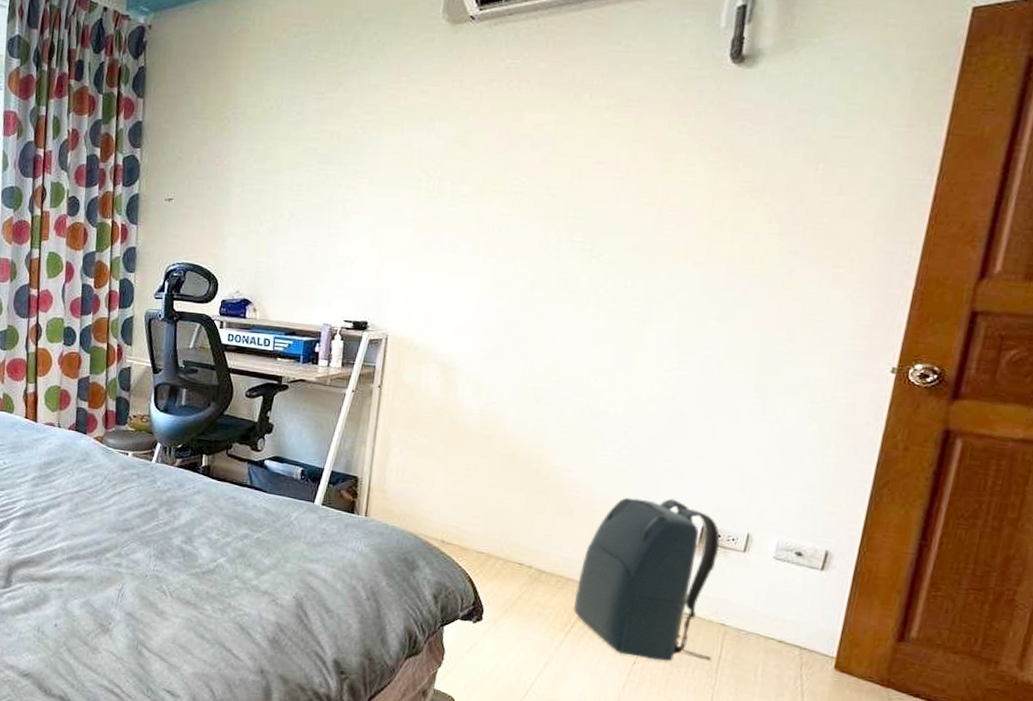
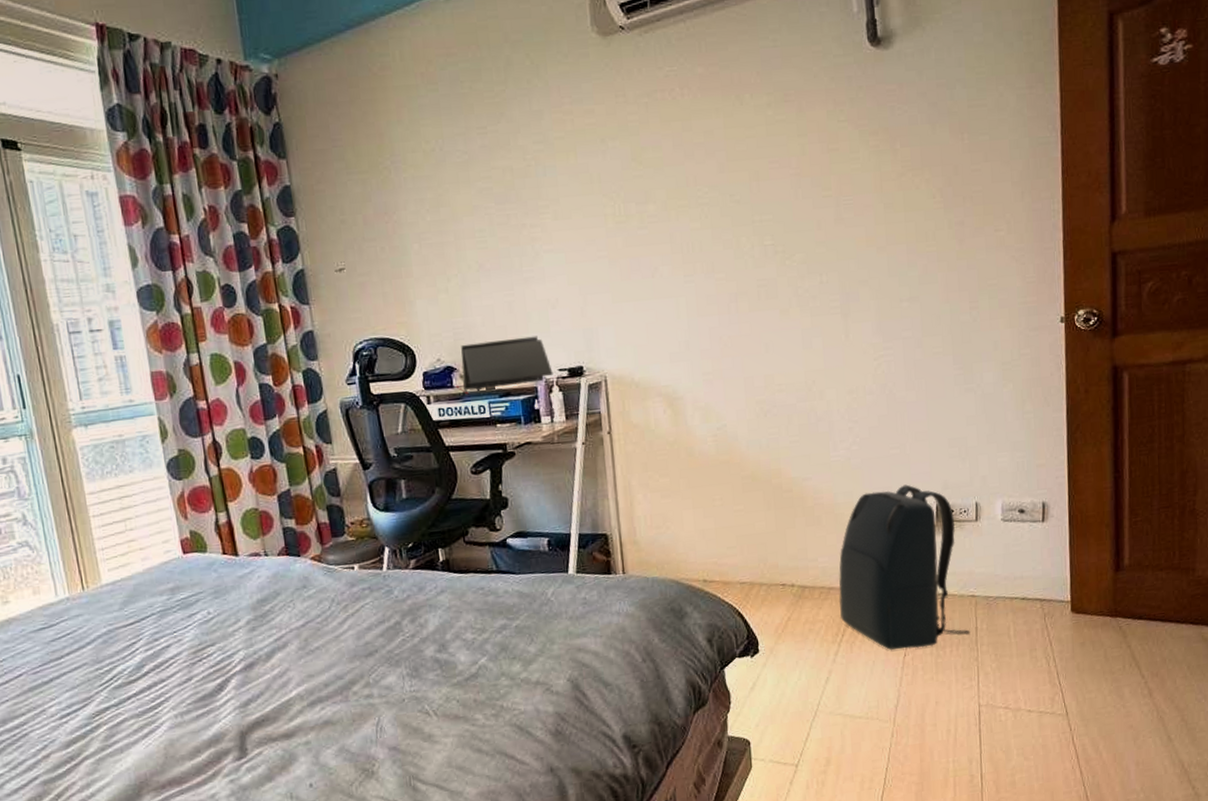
laptop: none [247,282,339,328] -> present [454,336,553,395]

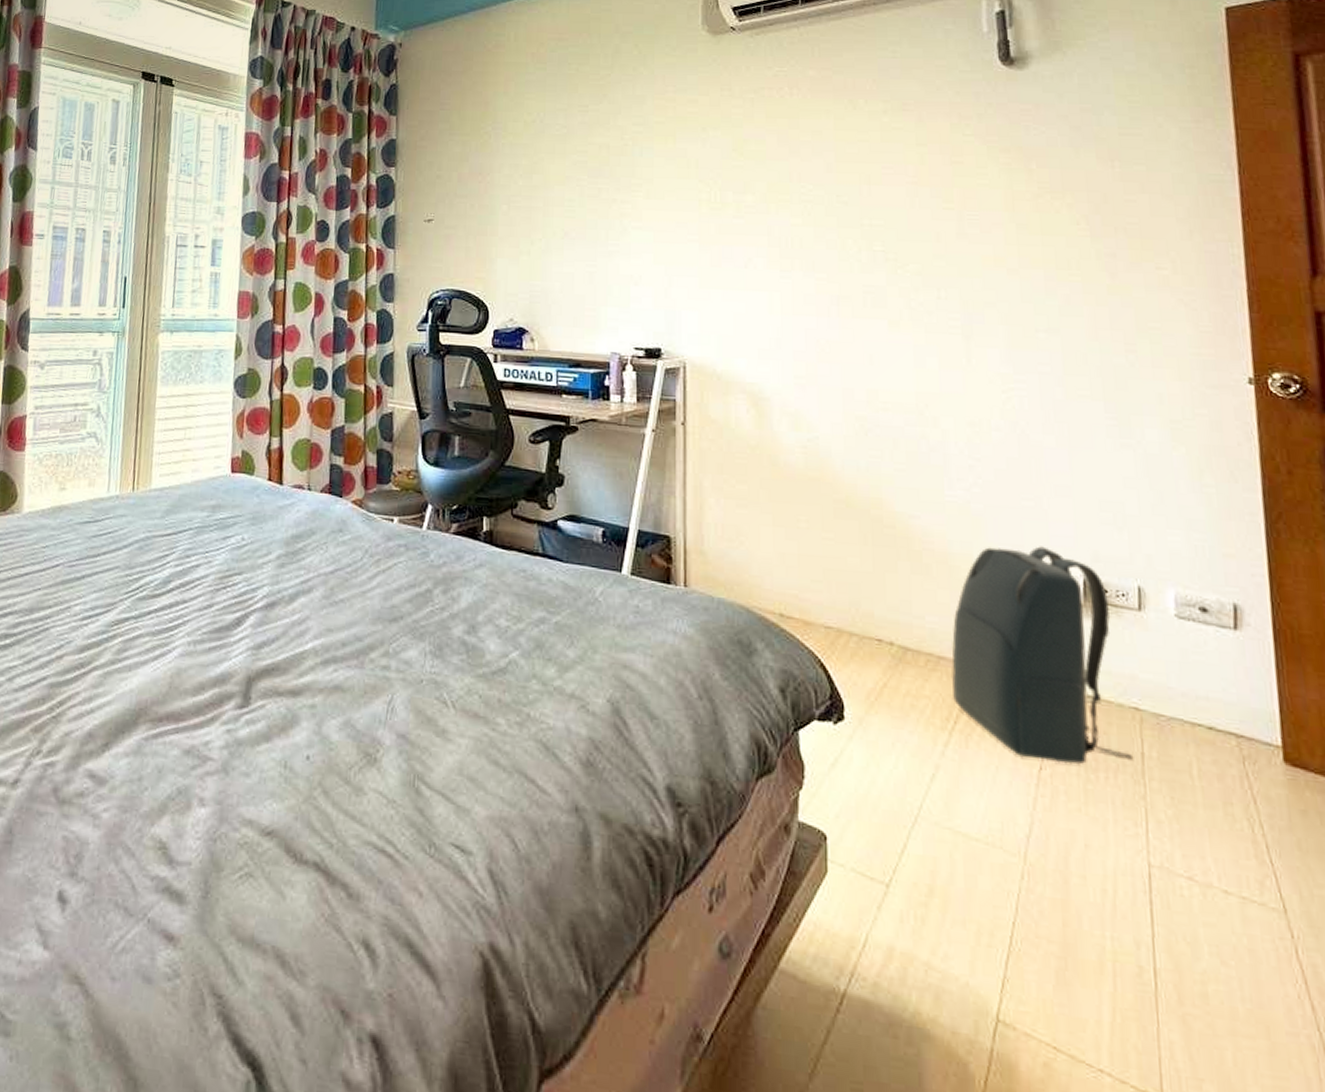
laptop: present [454,336,553,395] -> none [523,308,628,359]

